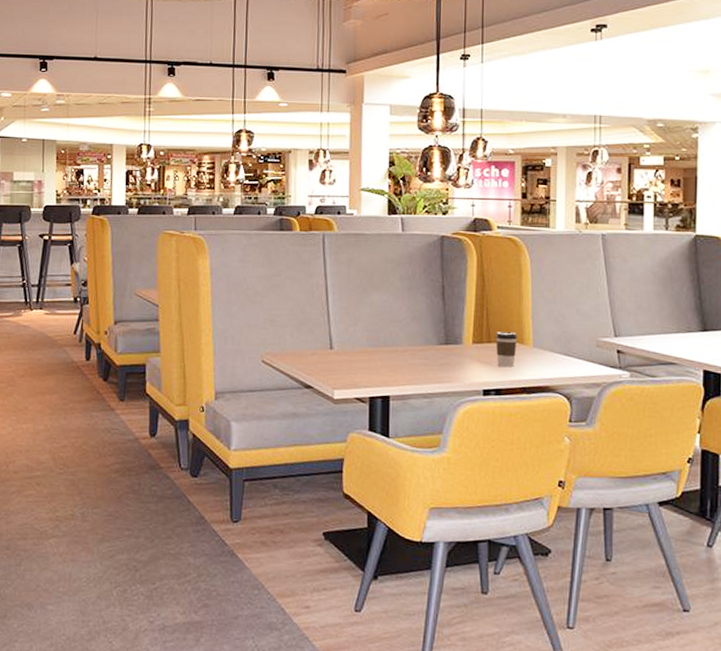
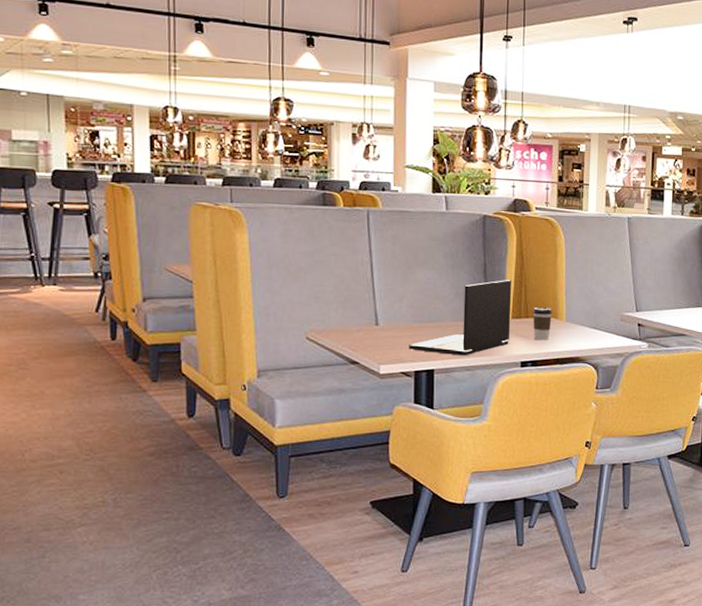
laptop: none [363,302,473,383] -> present [409,280,512,356]

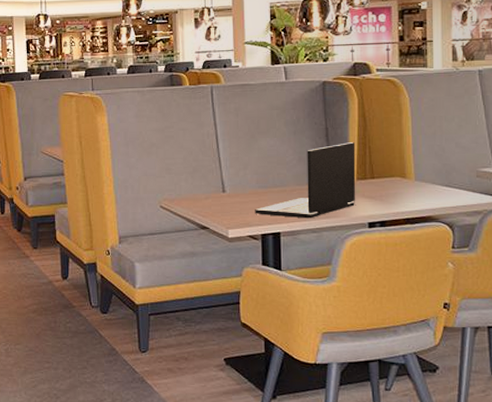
coffee cup: present [532,307,552,341] -> none [378,168,400,201]

